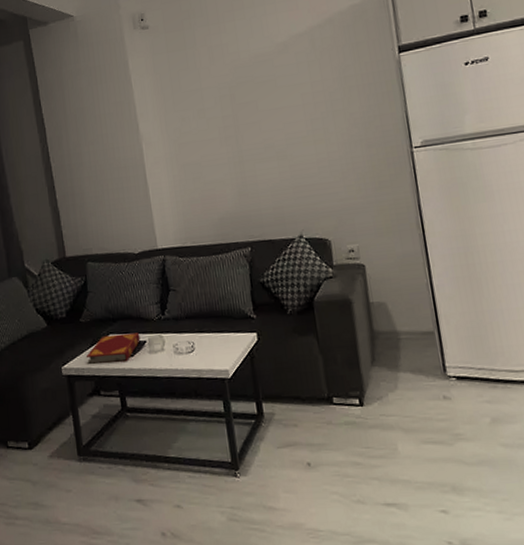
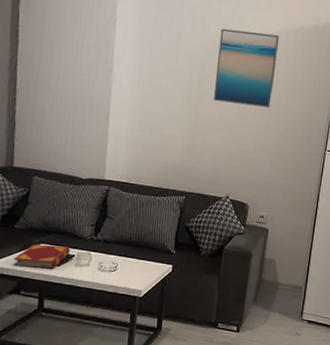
wall art: none [242,31,324,129] -> present [213,28,279,109]

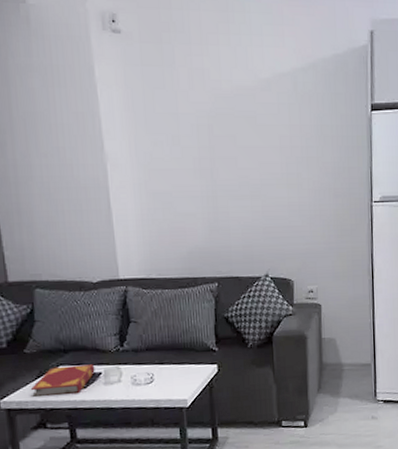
wall art: present [213,28,279,109] -> none [224,73,299,165]

